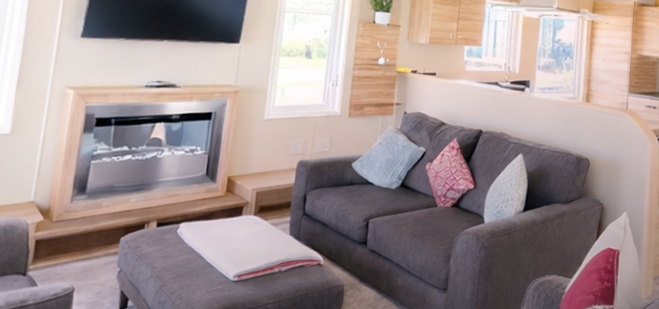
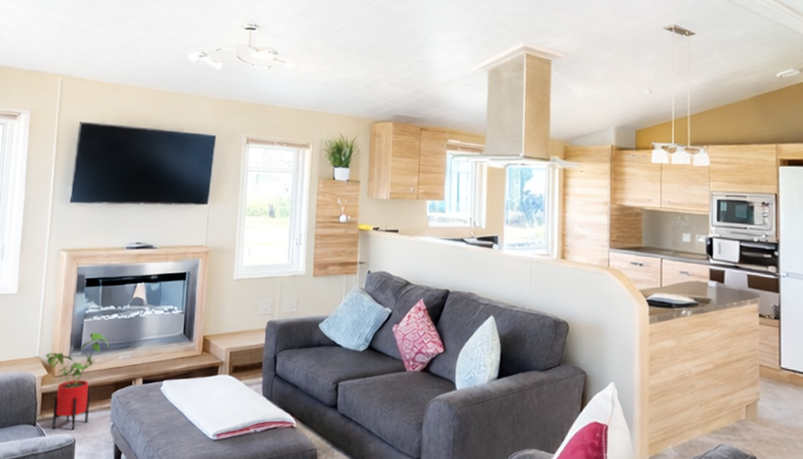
house plant: none [42,174,120,279] -> present [46,332,109,431]

